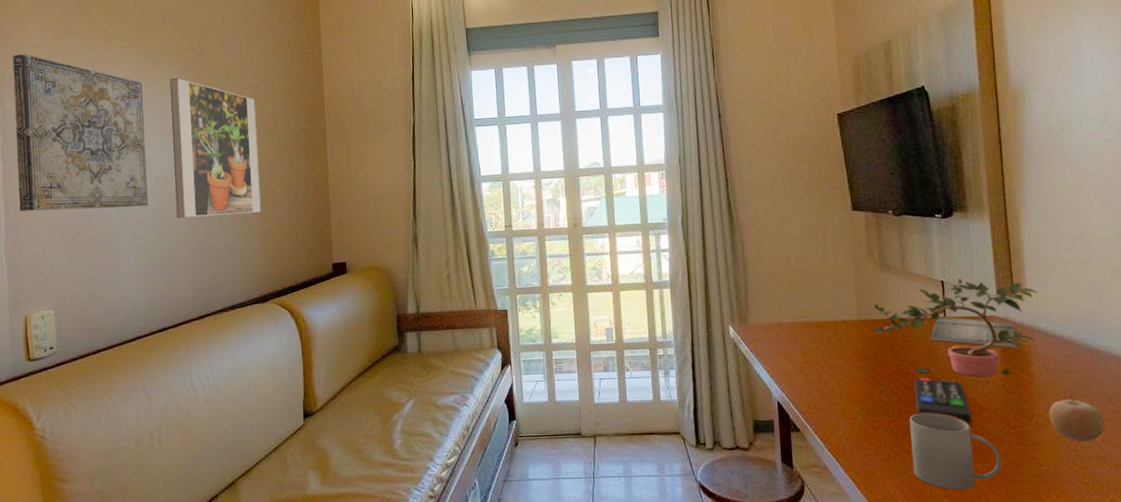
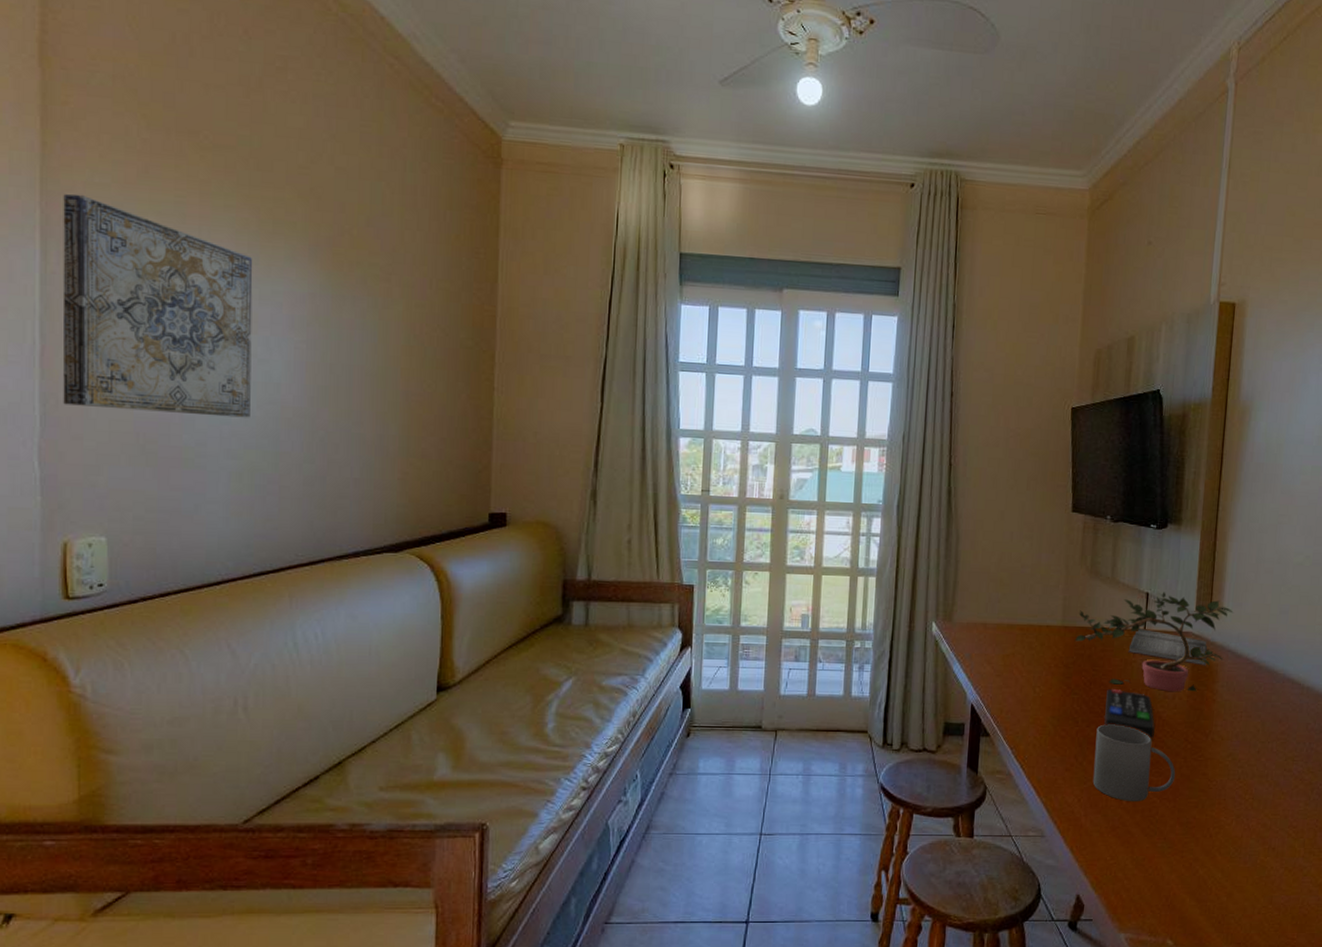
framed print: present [169,77,261,218] -> none [289,258,407,442]
fruit: present [1049,395,1105,442] -> none [1224,714,1272,761]

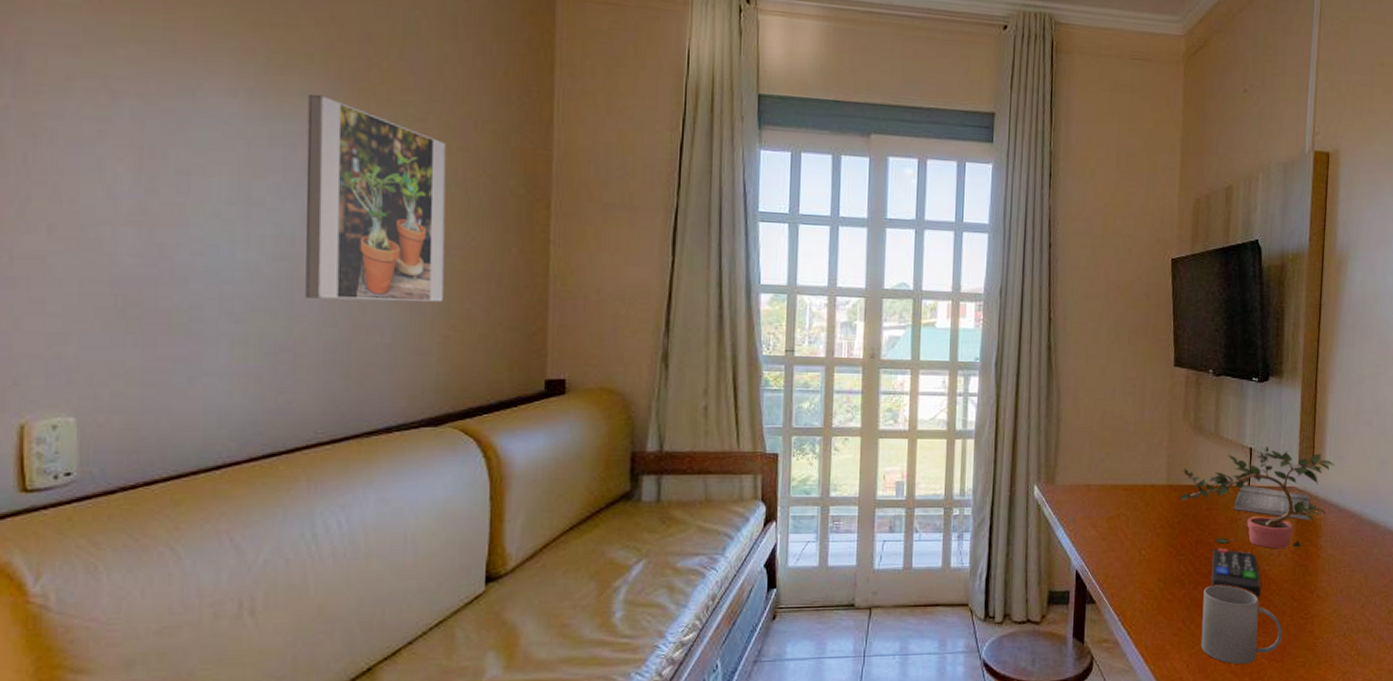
wall art: present [62,194,253,418] -> none [19,15,261,276]
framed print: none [289,258,407,442] -> present [305,94,447,302]

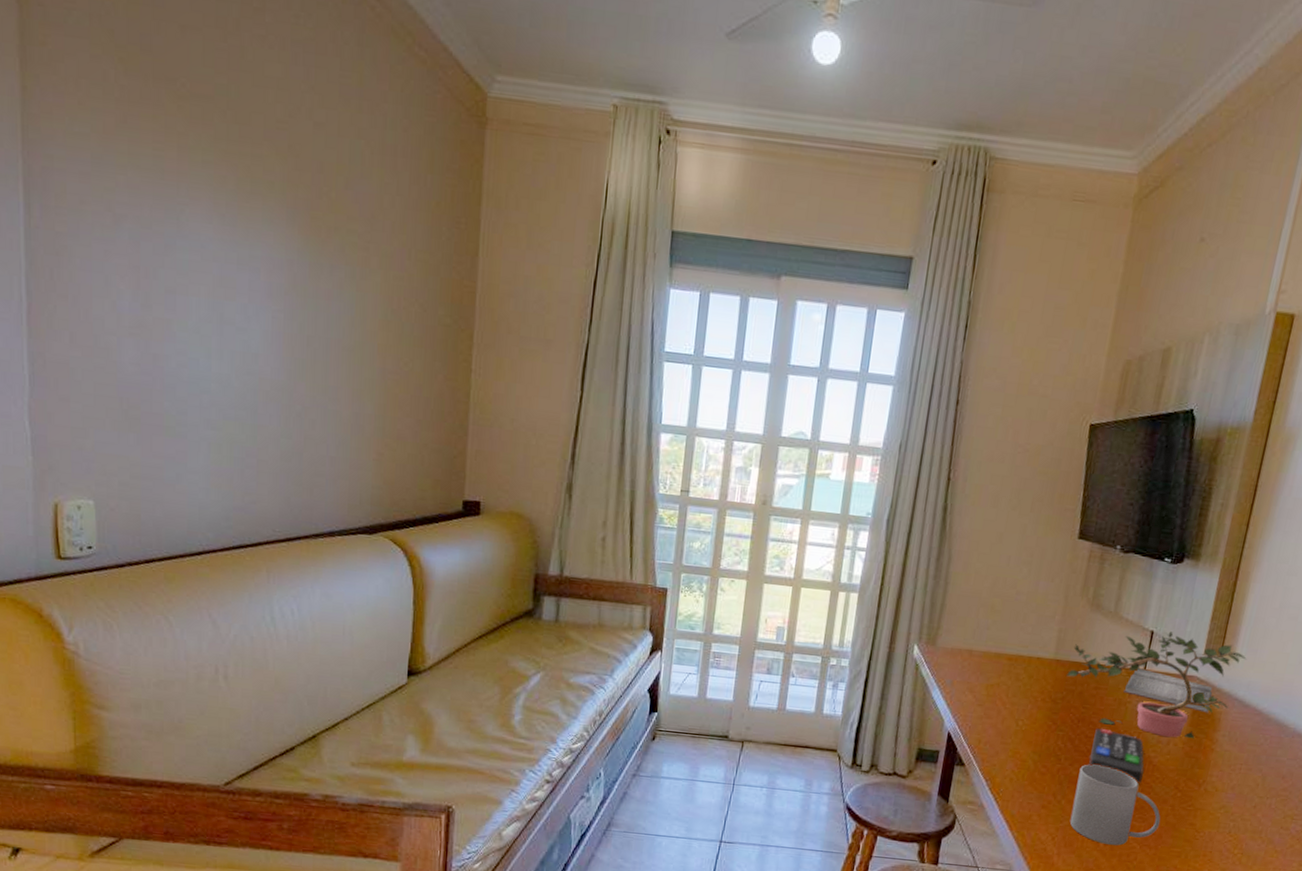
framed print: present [305,94,447,302] -> none [267,221,385,422]

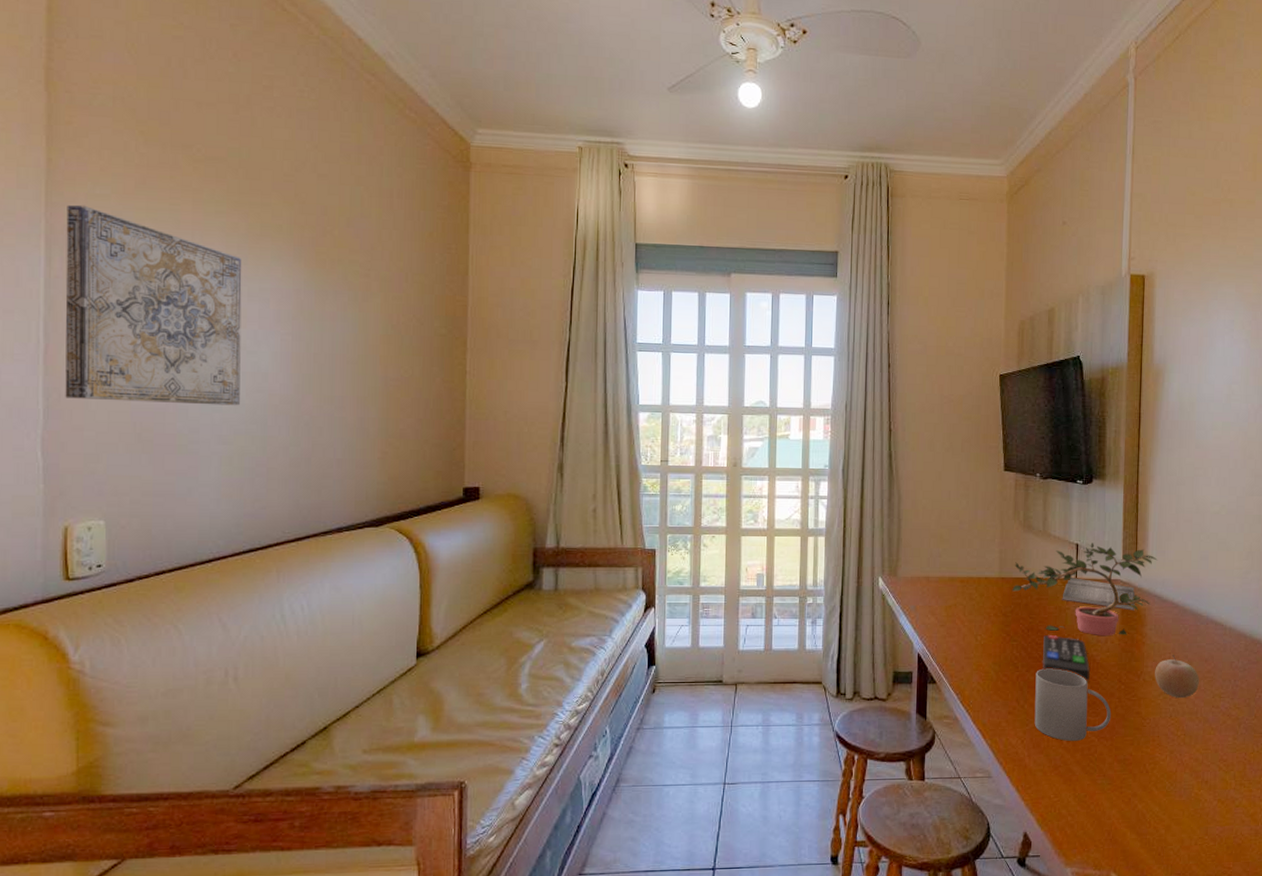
wall art: none [44,143,231,389] -> present [65,204,242,406]
fruit: none [1219,766,1272,815] -> present [1155,655,1199,699]

